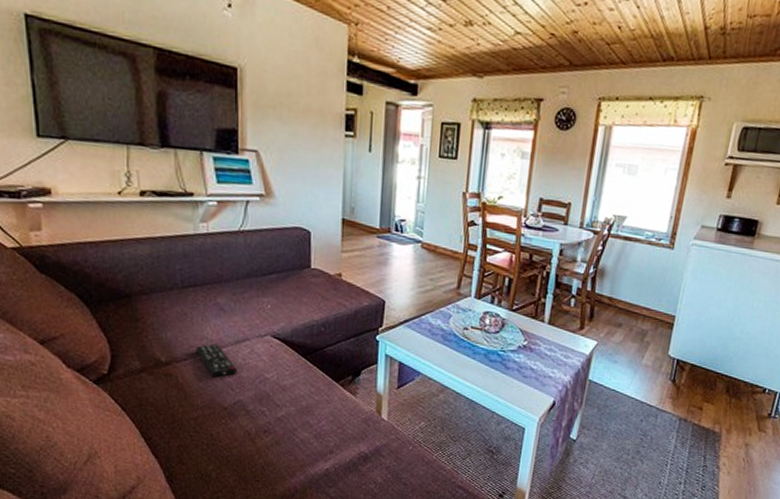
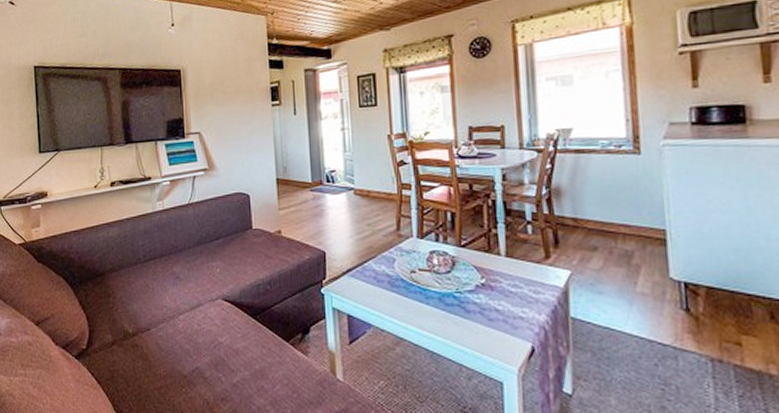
remote control: present [195,343,237,378] -> none [157,311,193,345]

